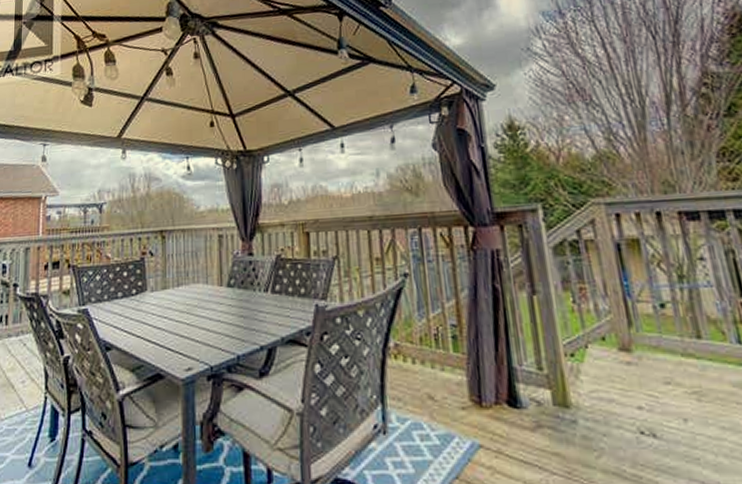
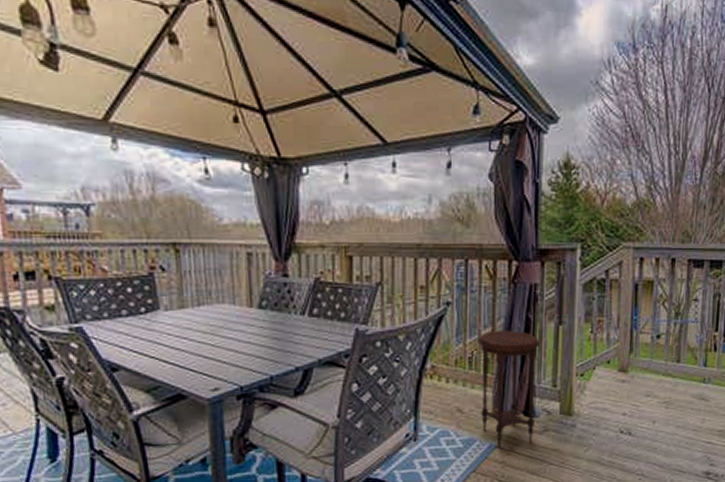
side table: none [441,302,524,448] -> present [478,330,541,448]

